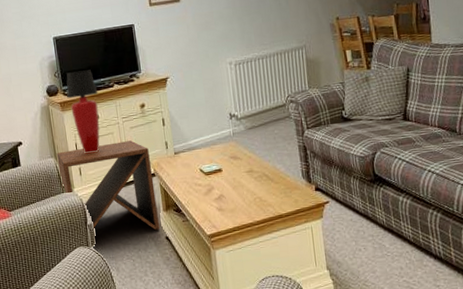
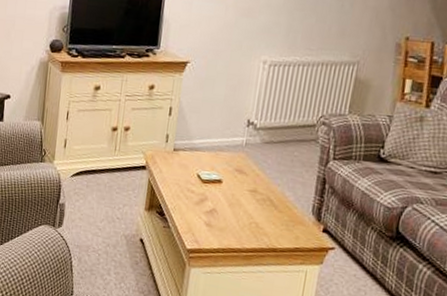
side table: present [56,140,160,231] -> none [41,116,146,230]
table lamp: present [66,69,100,154] -> none [71,30,106,127]

